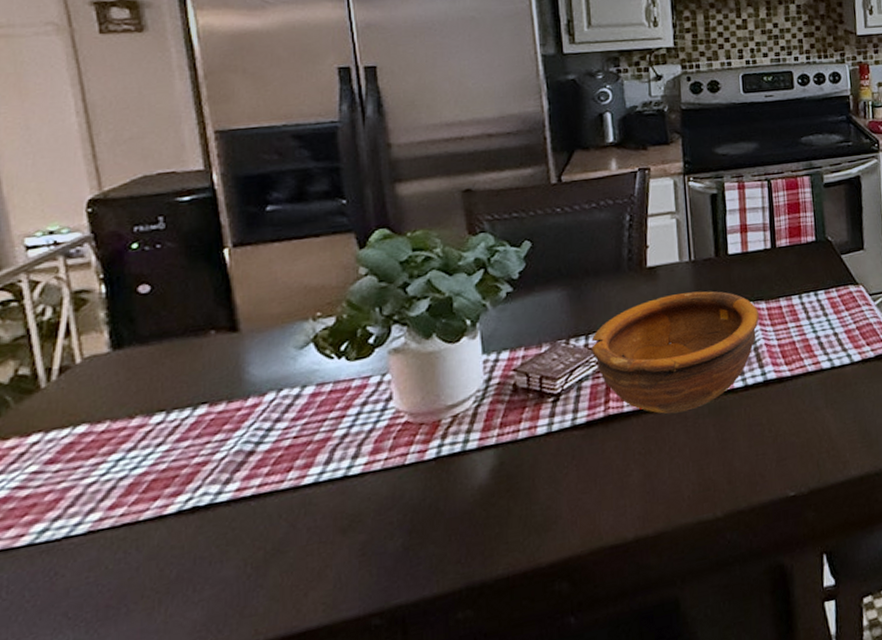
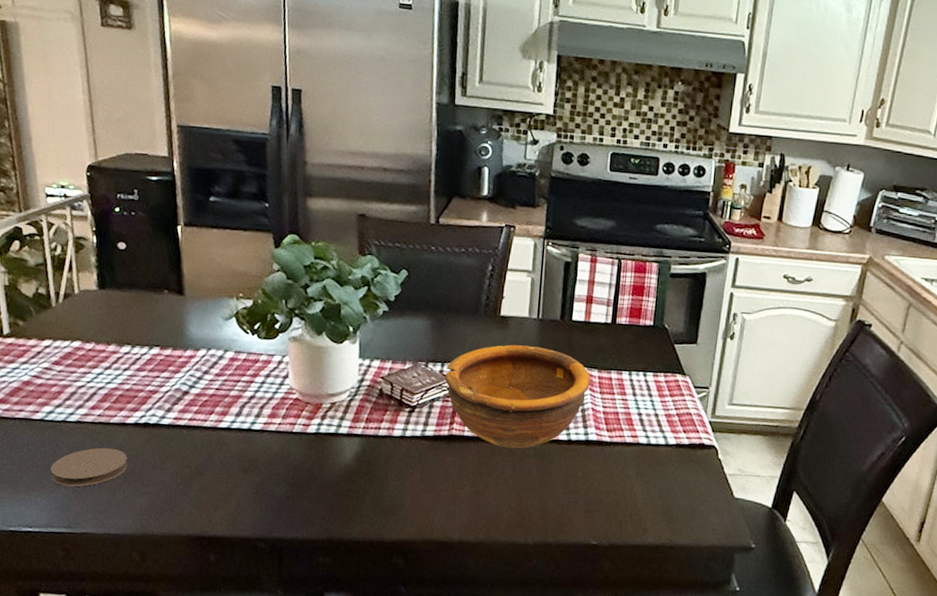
coaster: none [47,553,170,629] -> present [50,447,128,487]

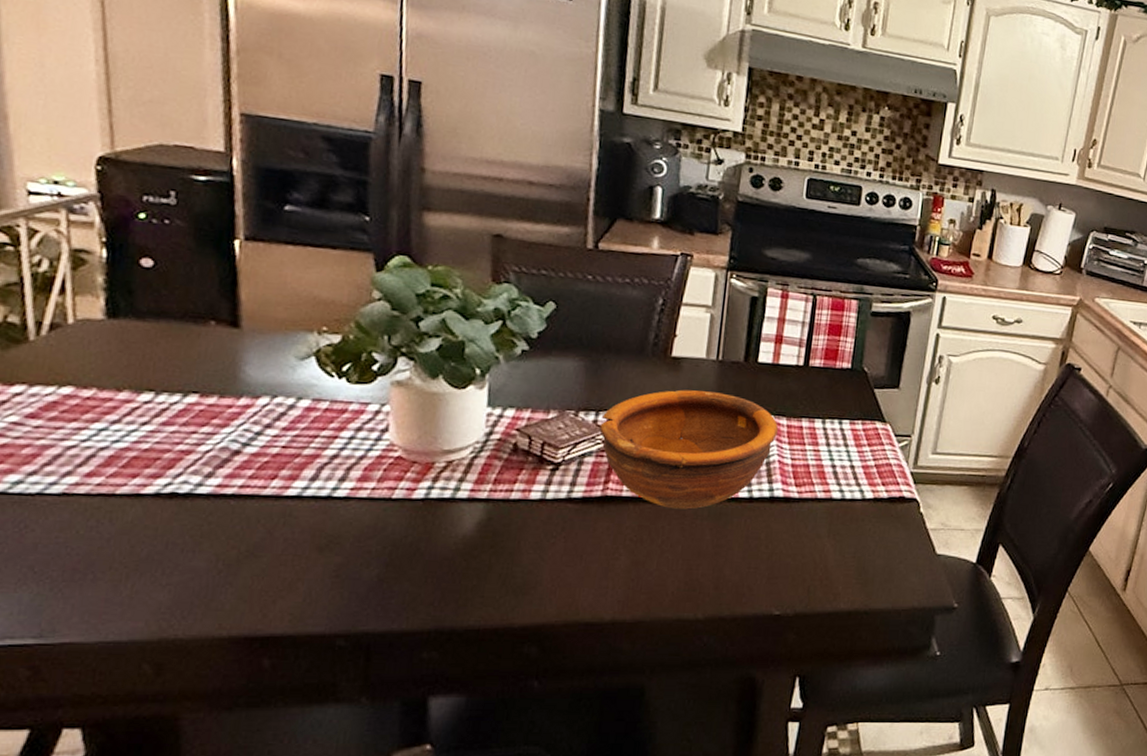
coaster: present [50,447,128,487] -> none [13,527,141,582]

